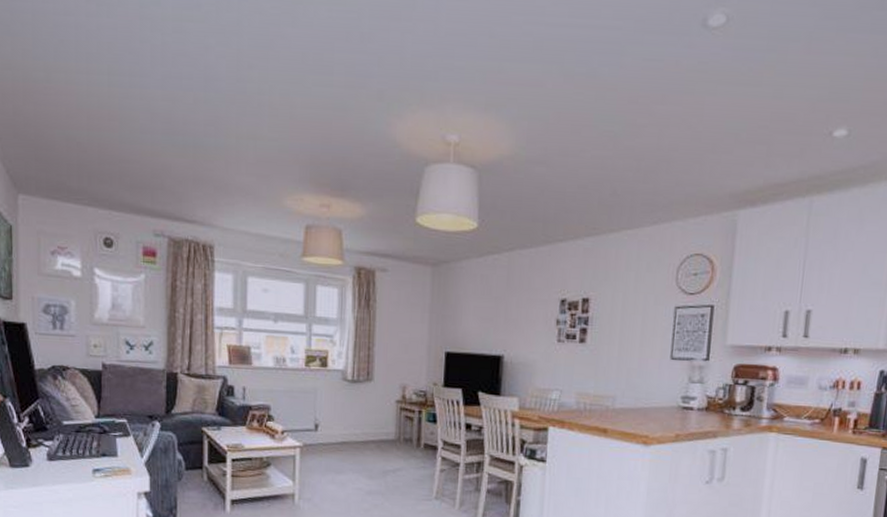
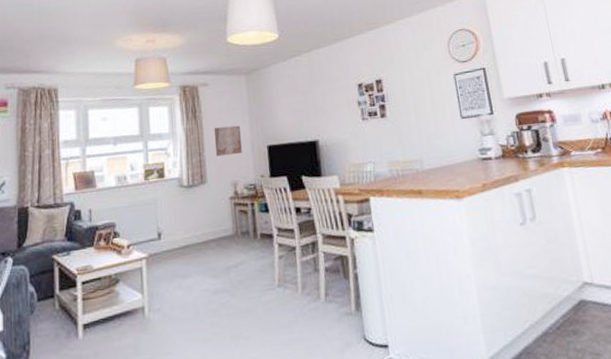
wall art: none [386,322,419,356] -> present [213,125,243,157]

